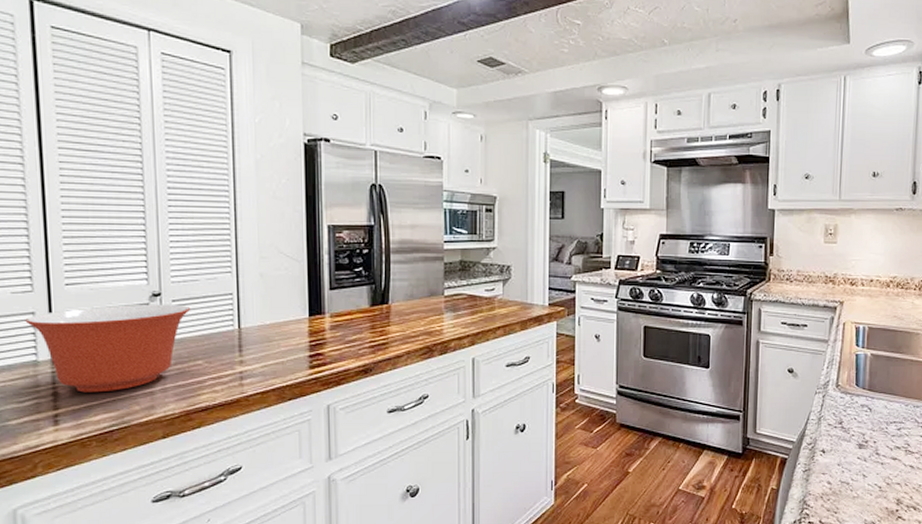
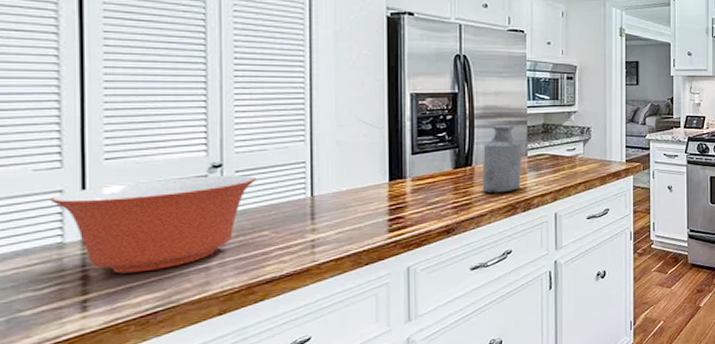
bottle: none [399,260,438,334] -> present [483,124,521,194]

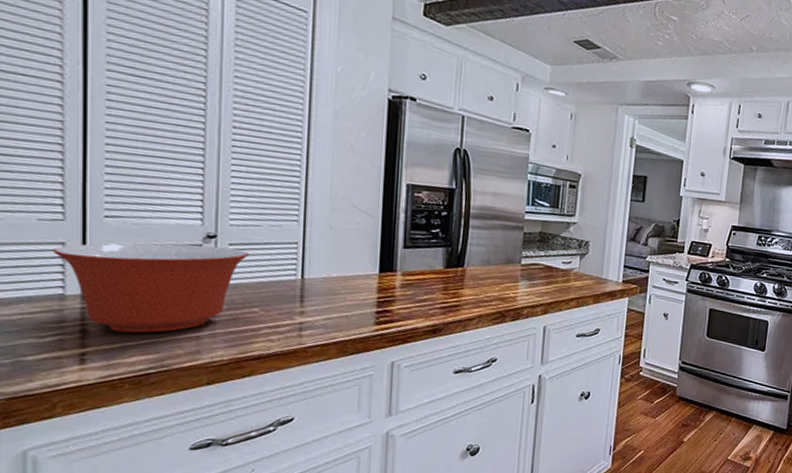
bottle: present [483,124,521,194] -> none [473,227,516,299]

